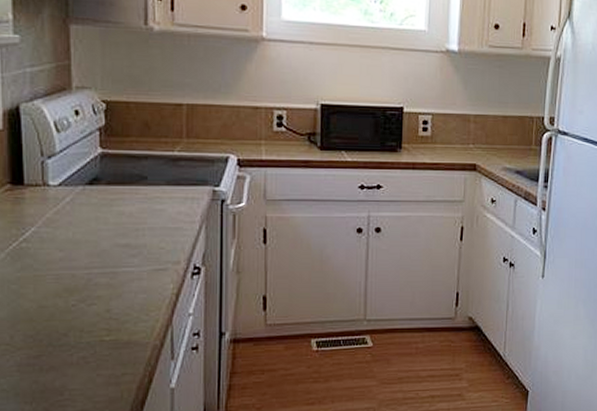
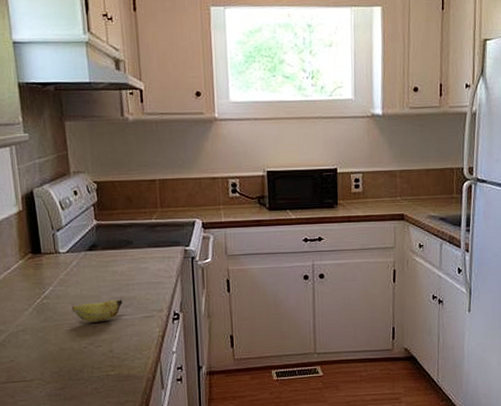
banana: none [59,247,128,274] -> present [71,299,123,323]

